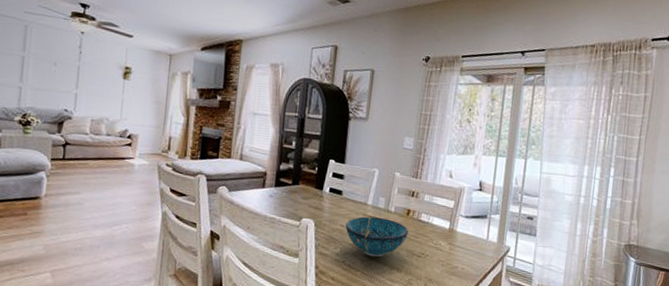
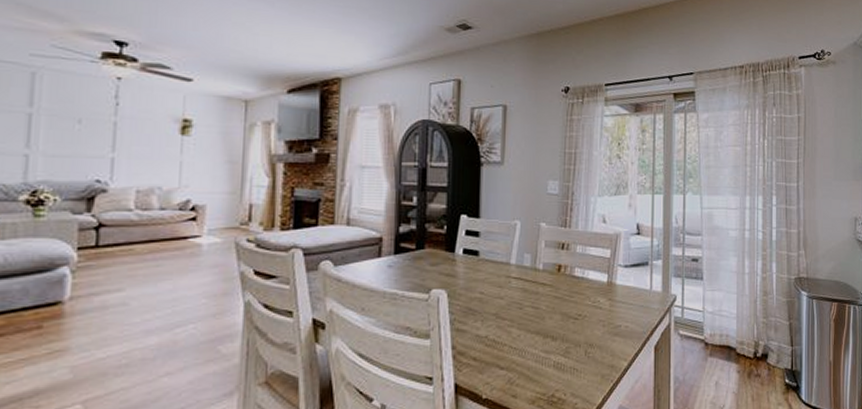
decorative bowl: present [345,216,408,257] -> none [486,278,561,326]

